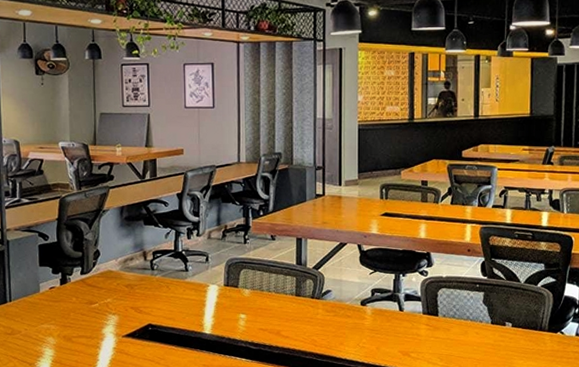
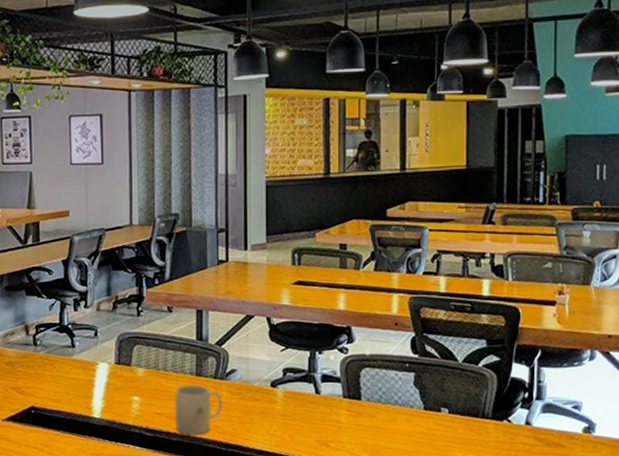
mug: none [276,304,320,348] -> present [174,385,223,435]

